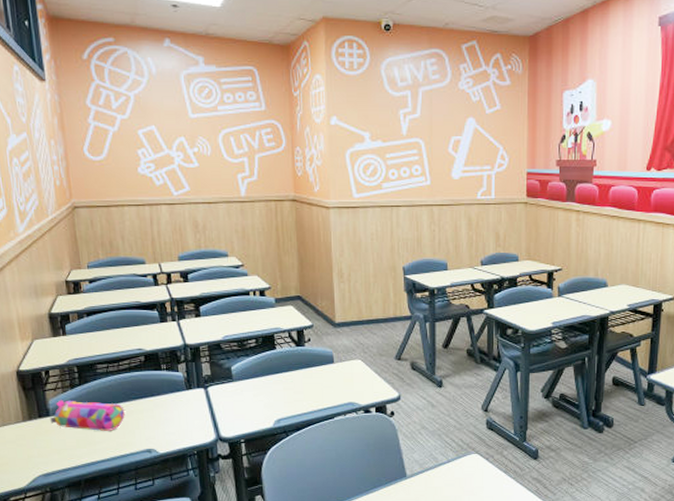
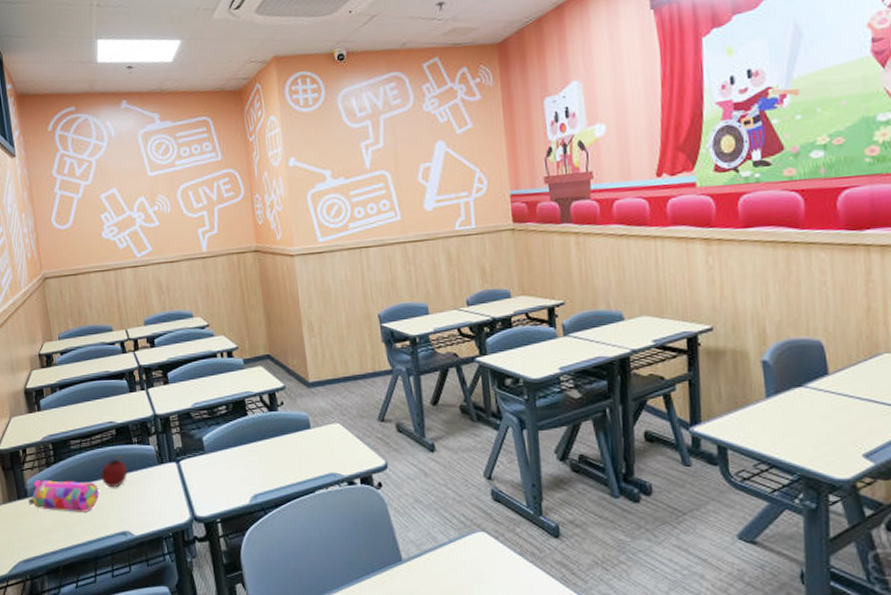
fruit: none [127,379,155,410] -> present [101,454,128,488]

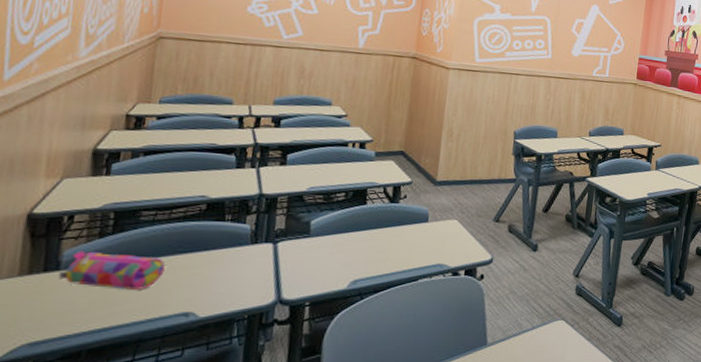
fruit: present [101,454,128,488] -> none [172,231,214,265]

